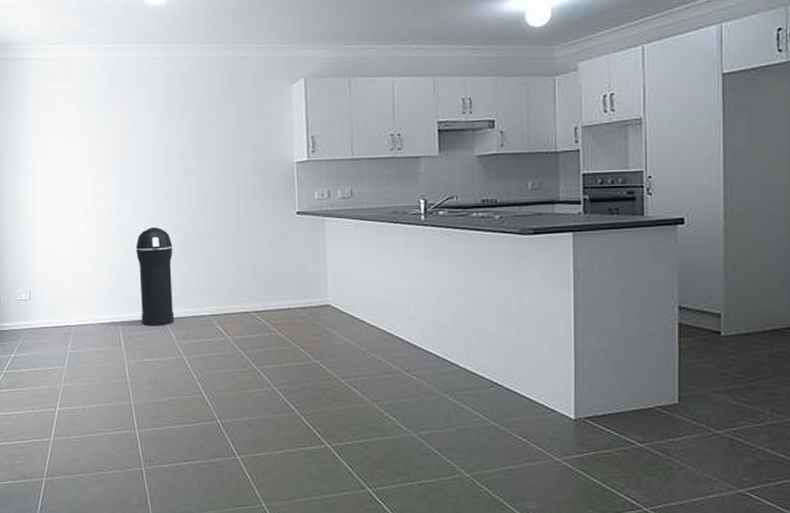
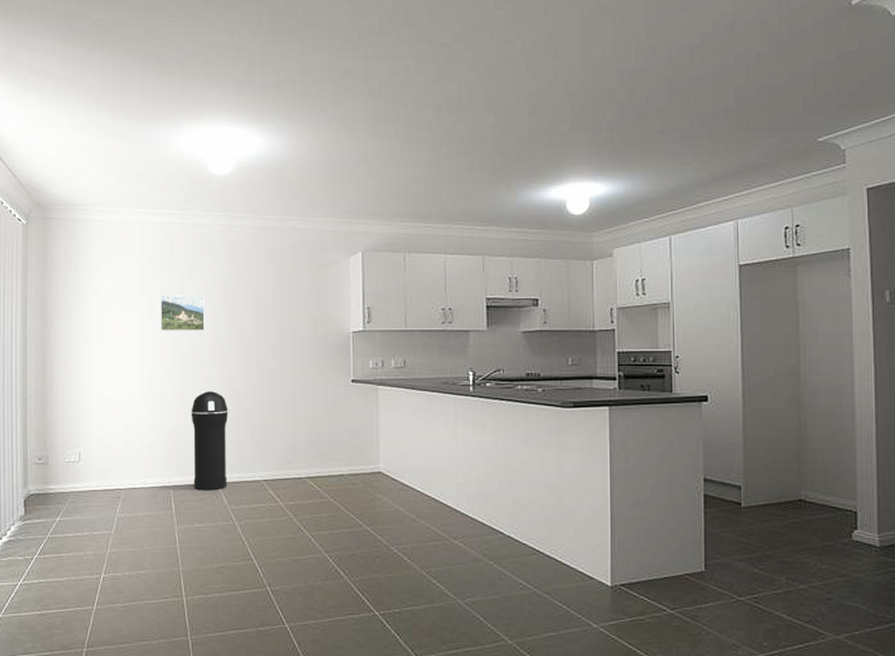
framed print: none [101,131,146,169] -> present [161,295,205,331]

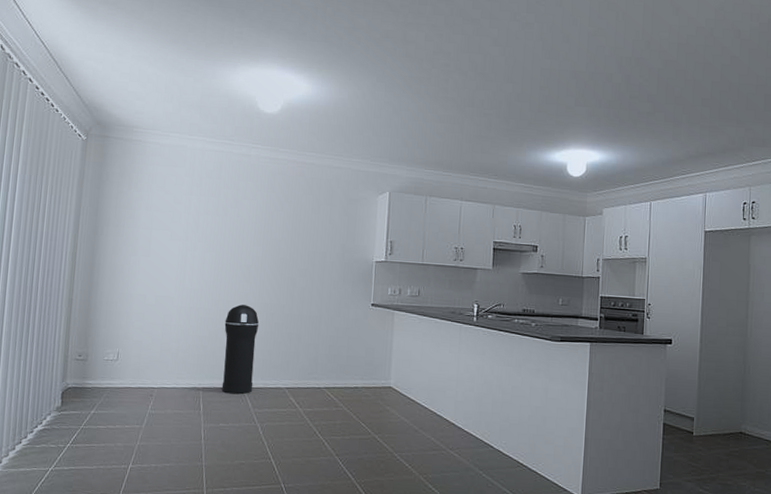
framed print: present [161,295,205,331] -> none [203,215,246,250]

